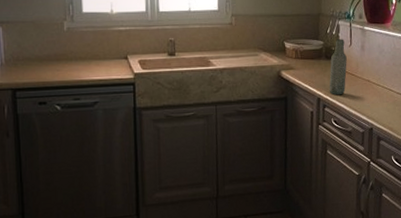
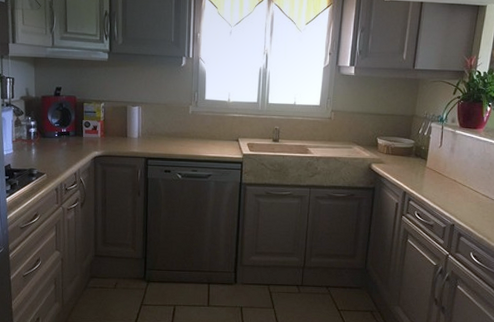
bottle: present [329,39,347,96] -> none [415,140,436,191]

